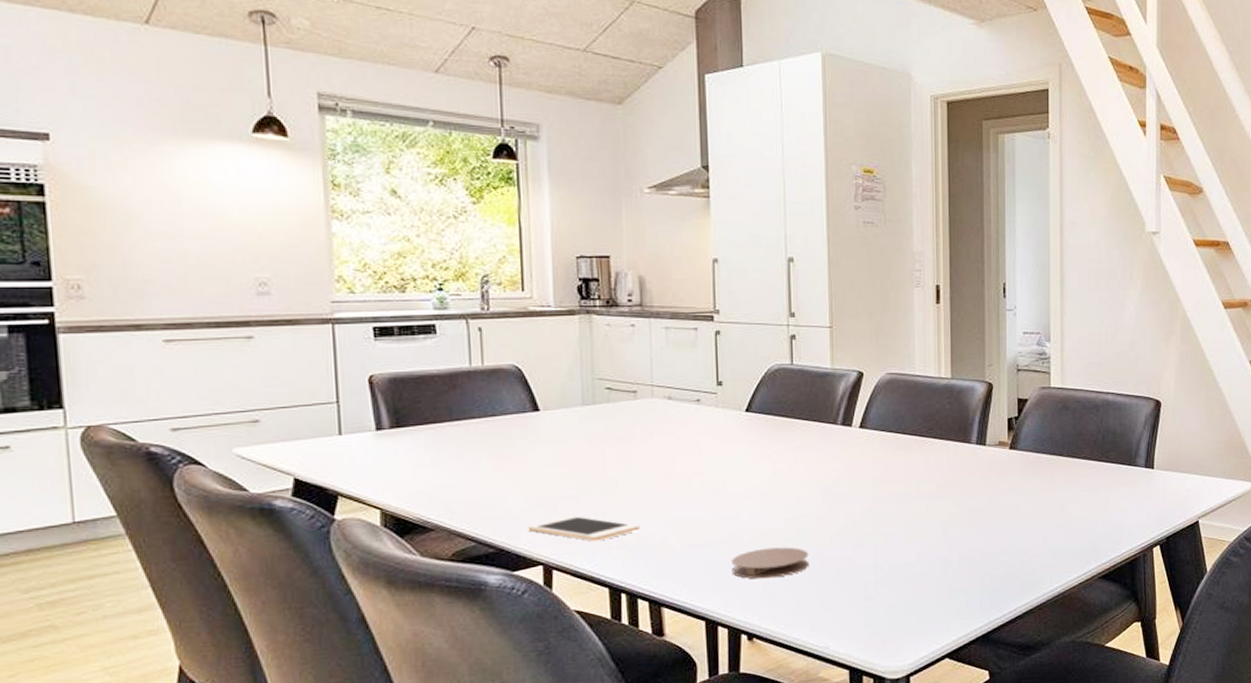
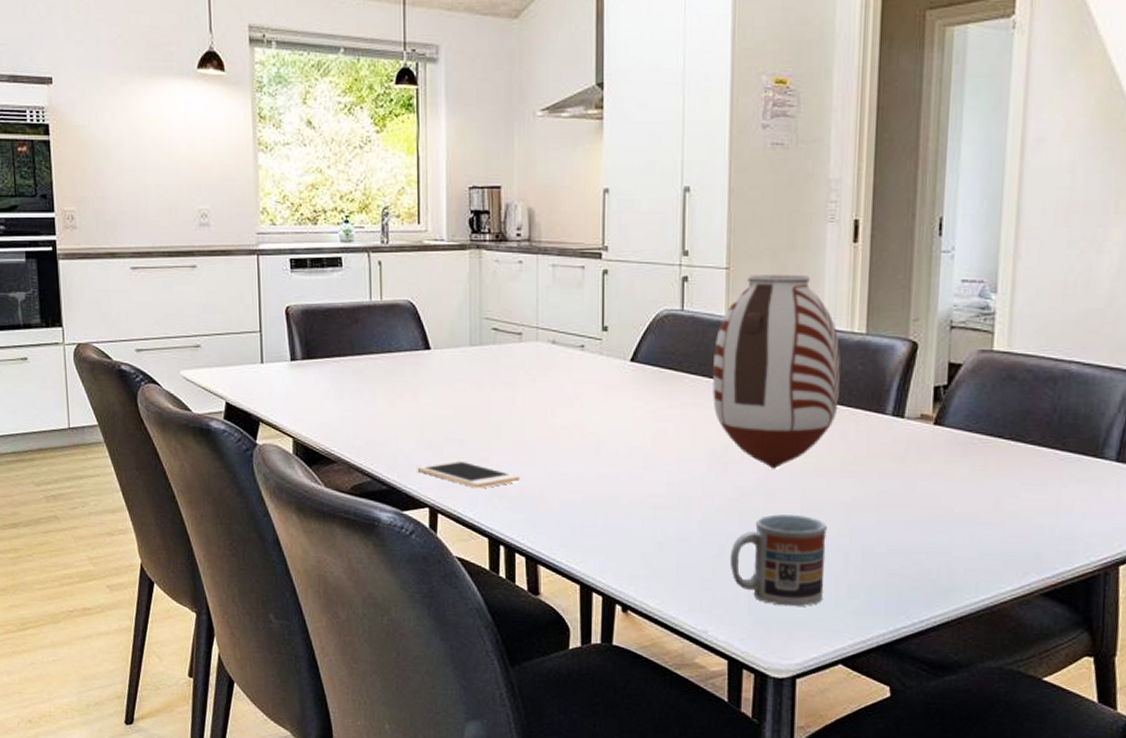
coaster: present [731,547,809,579] -> none [609,514,691,548]
vase: none [822,332,932,497] -> present [713,275,841,469]
cup: none [846,534,929,615] -> present [729,514,827,607]

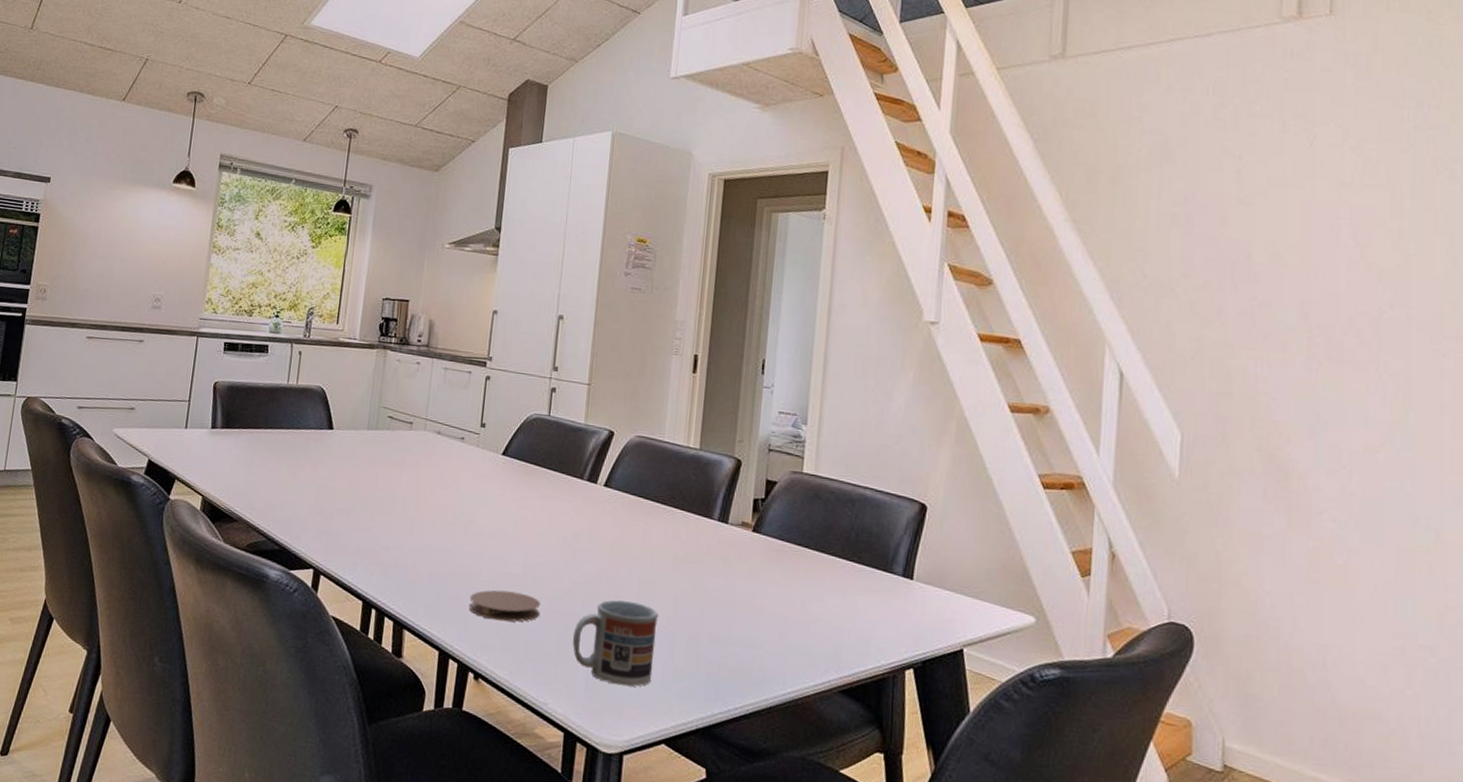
cell phone: present [417,460,520,489] -> none [307,528,397,556]
coaster: none [609,514,691,548] -> present [469,590,541,622]
vase: present [713,275,841,469] -> none [568,391,678,559]

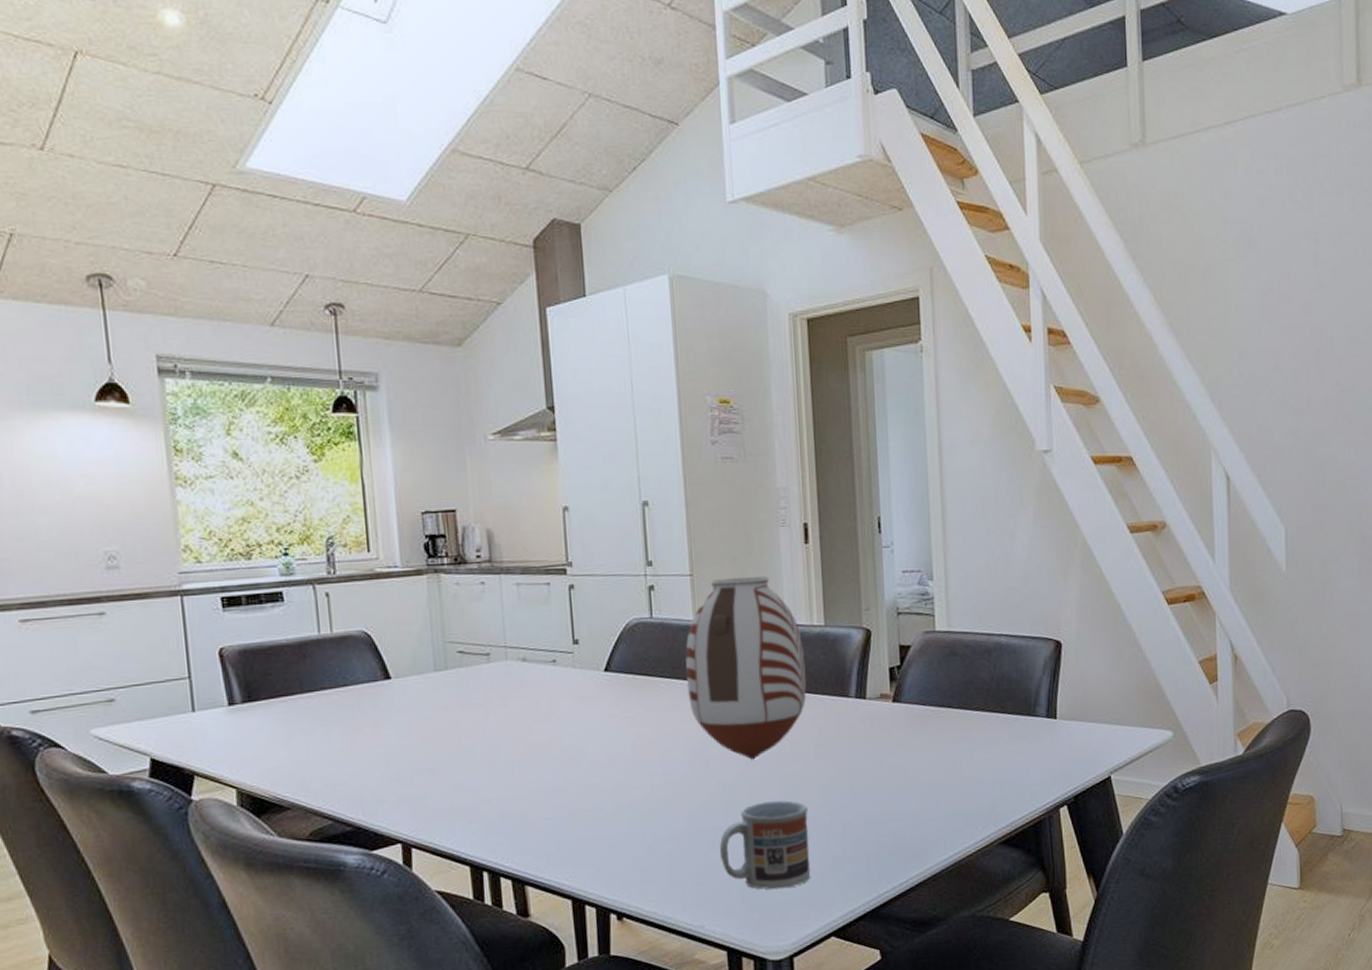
coaster: present [469,590,541,622] -> none [596,817,680,853]
vase: none [568,391,678,559] -> present [685,576,807,760]

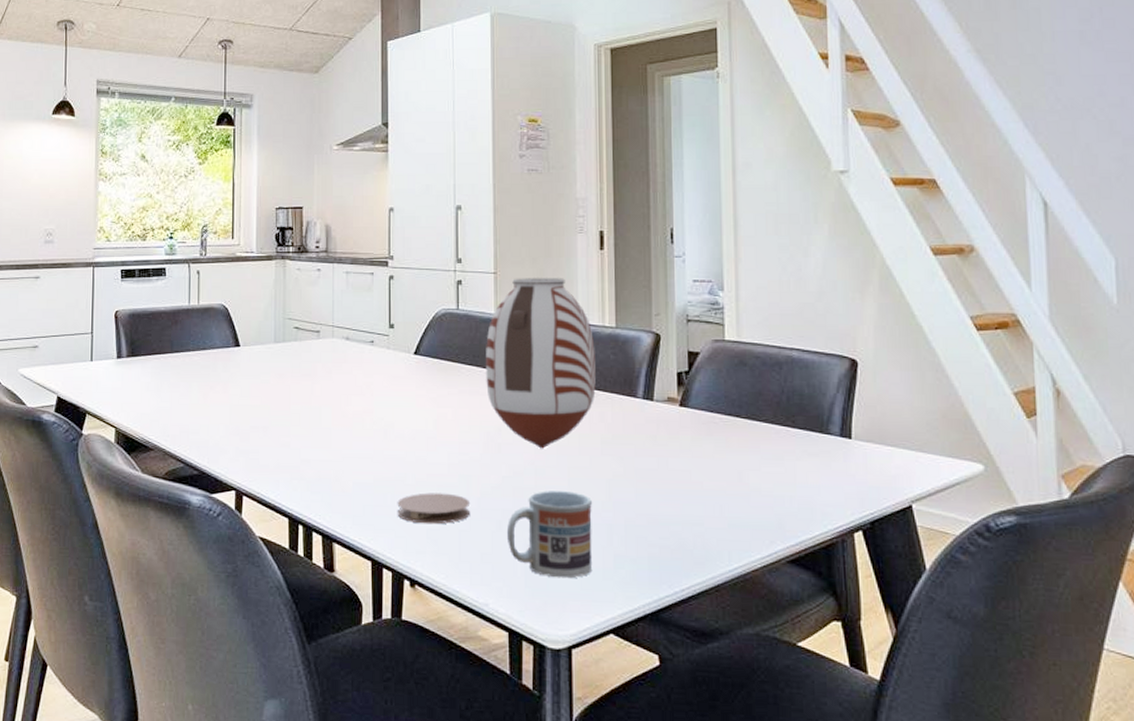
coaster: none [596,817,680,853] -> present [397,492,471,525]

